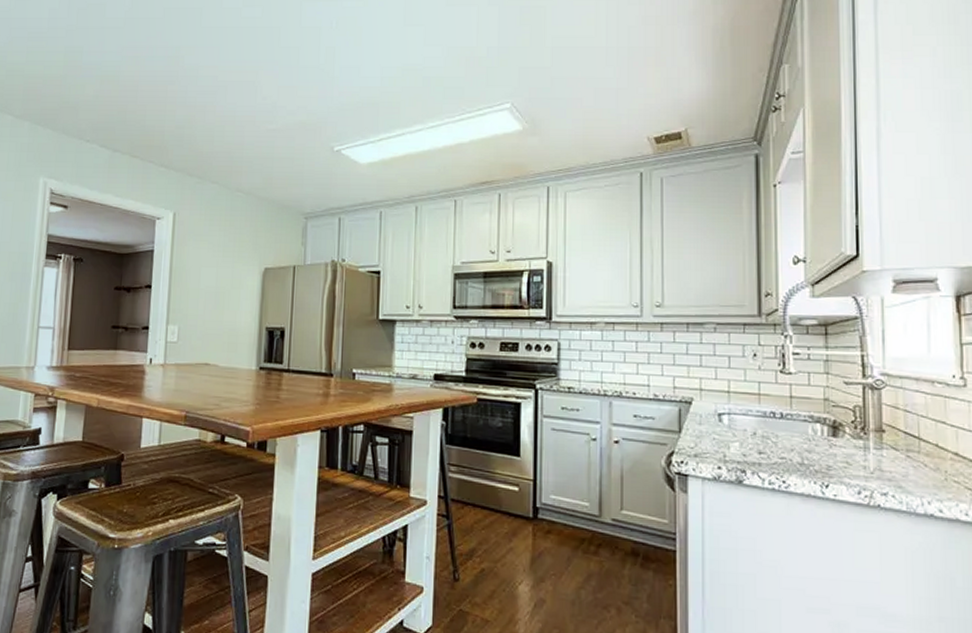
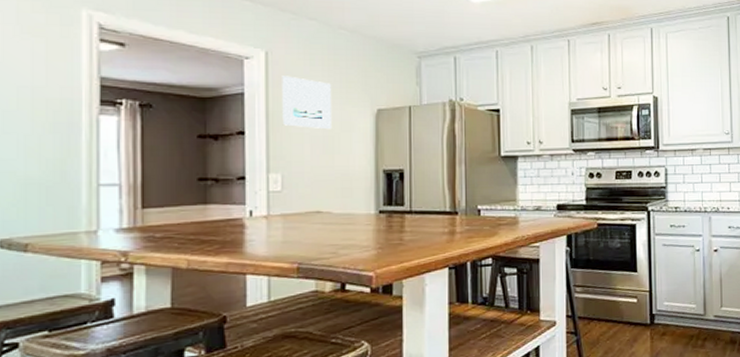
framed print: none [182,235,226,286] -> present [282,76,331,130]

